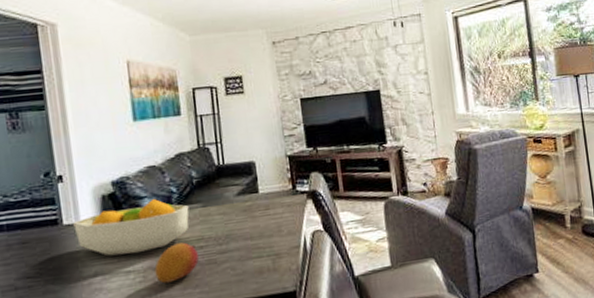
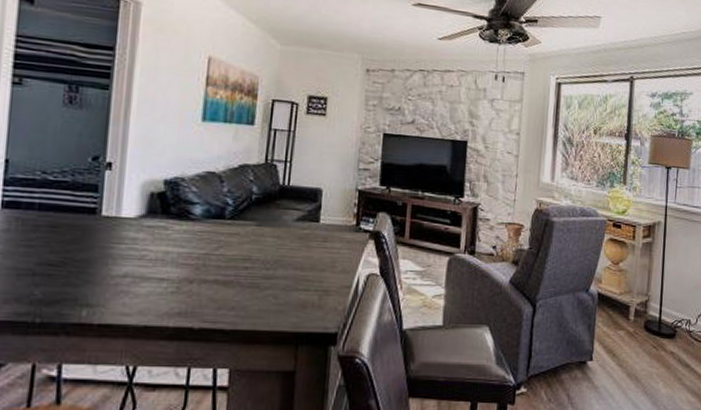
fruit bowl: present [73,198,189,256] -> none [112,206,242,262]
fruit: present [154,242,199,284] -> none [190,259,241,299]

